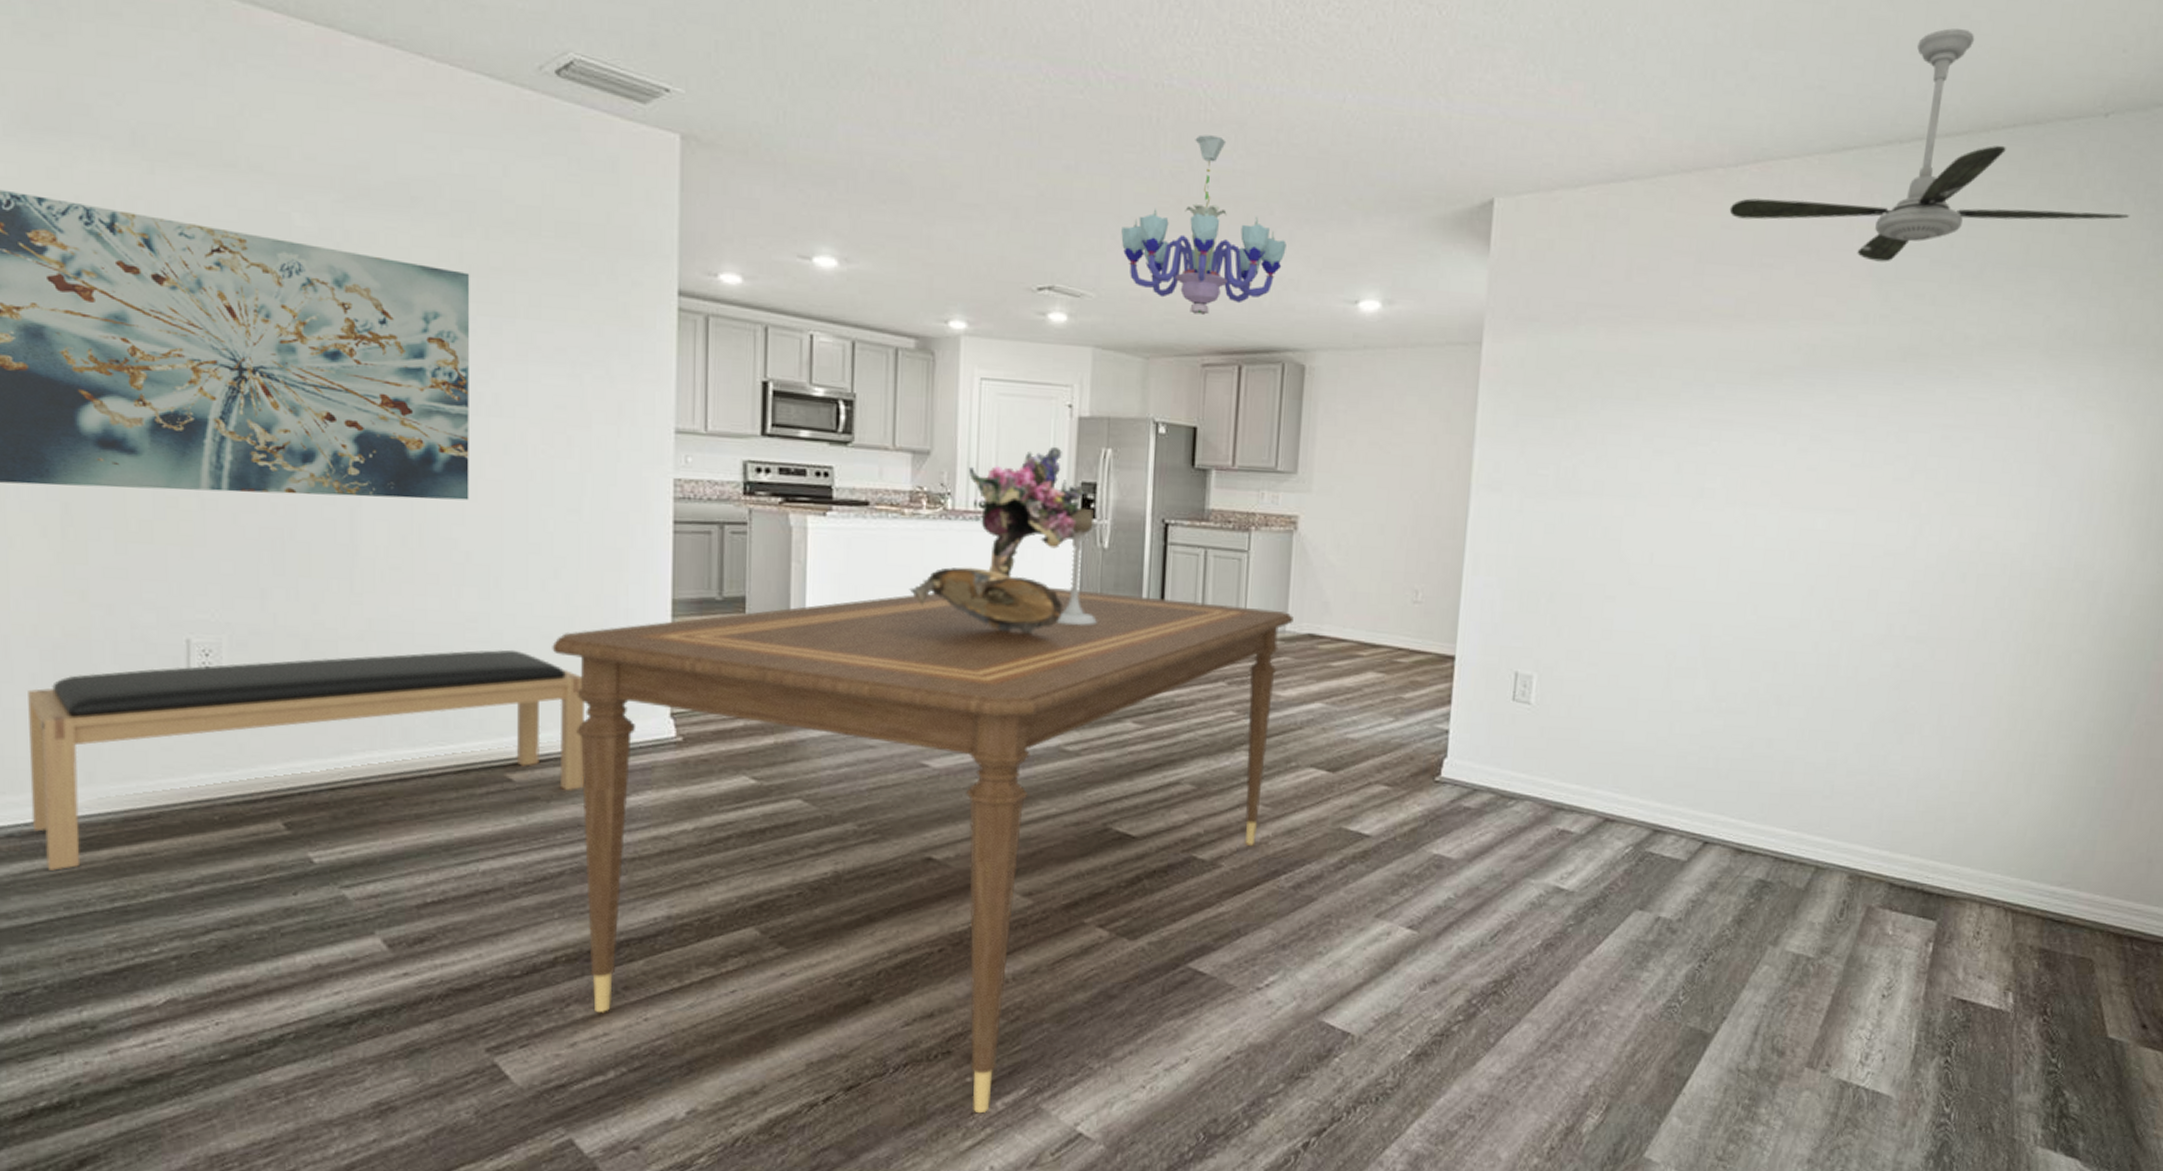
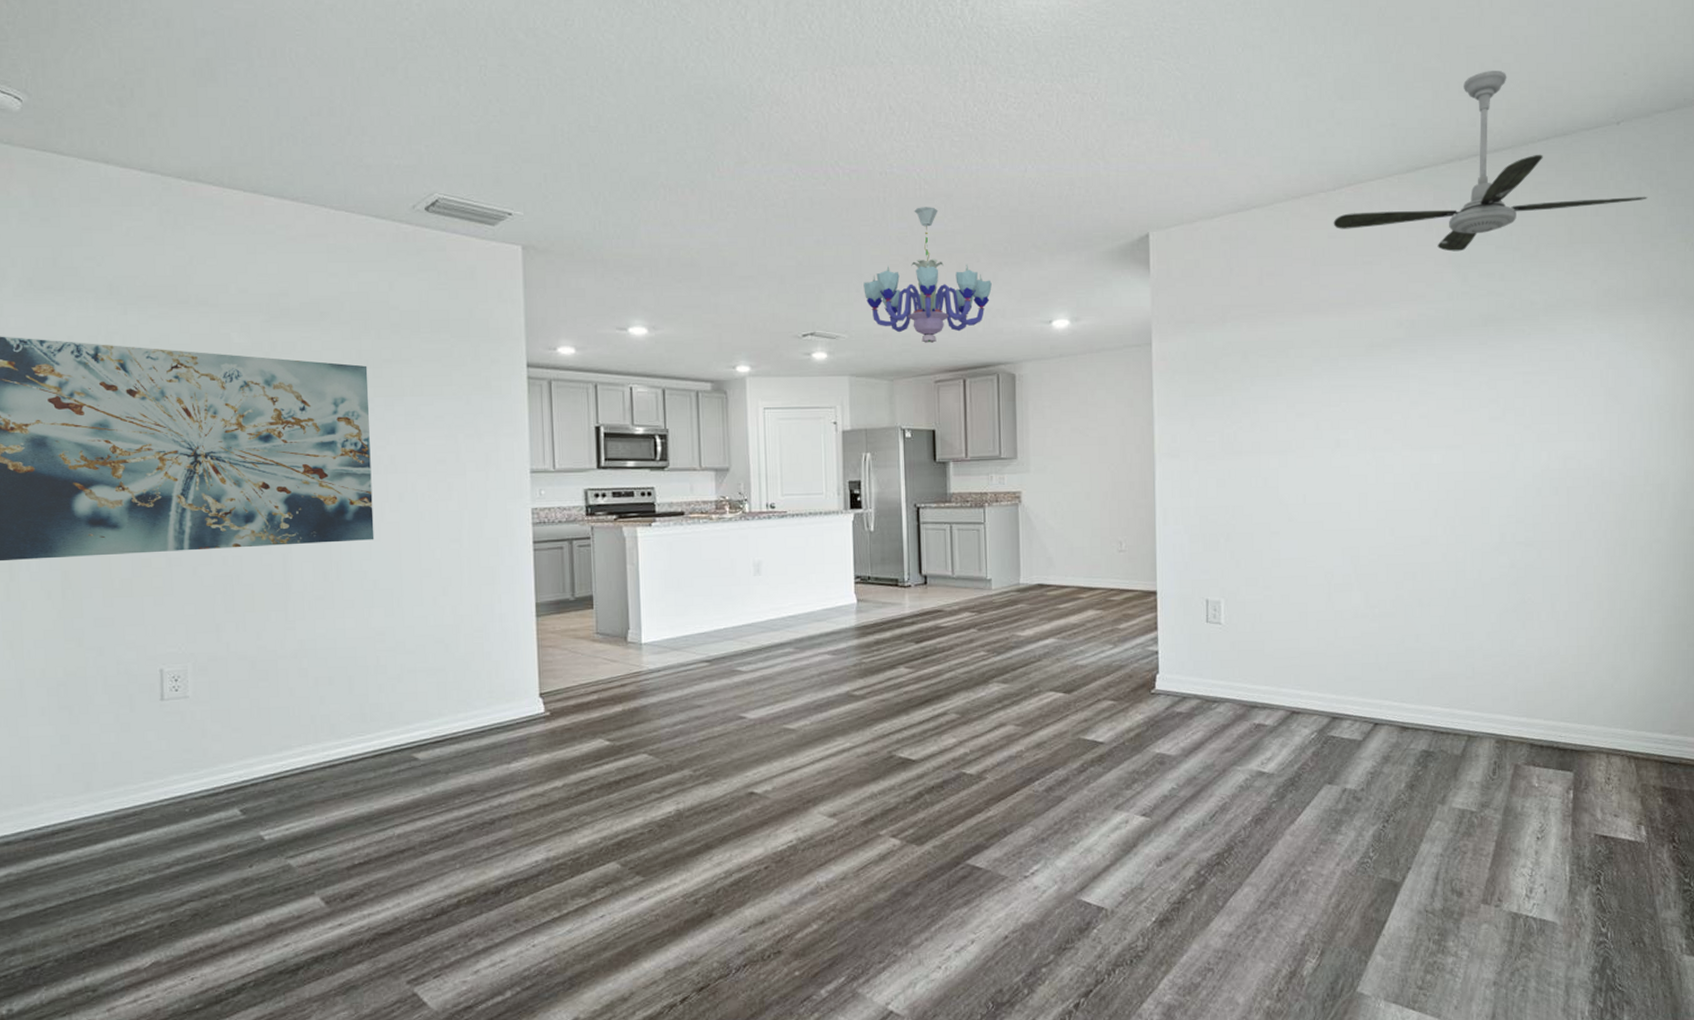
bench: present [28,649,584,871] -> none [38,654,474,864]
dining table: present [552,588,1294,1114] -> none [444,565,1025,1002]
bouquet: present [909,446,1086,634] -> none [720,455,853,605]
candle holder: present [1057,508,1097,626] -> none [838,501,870,595]

